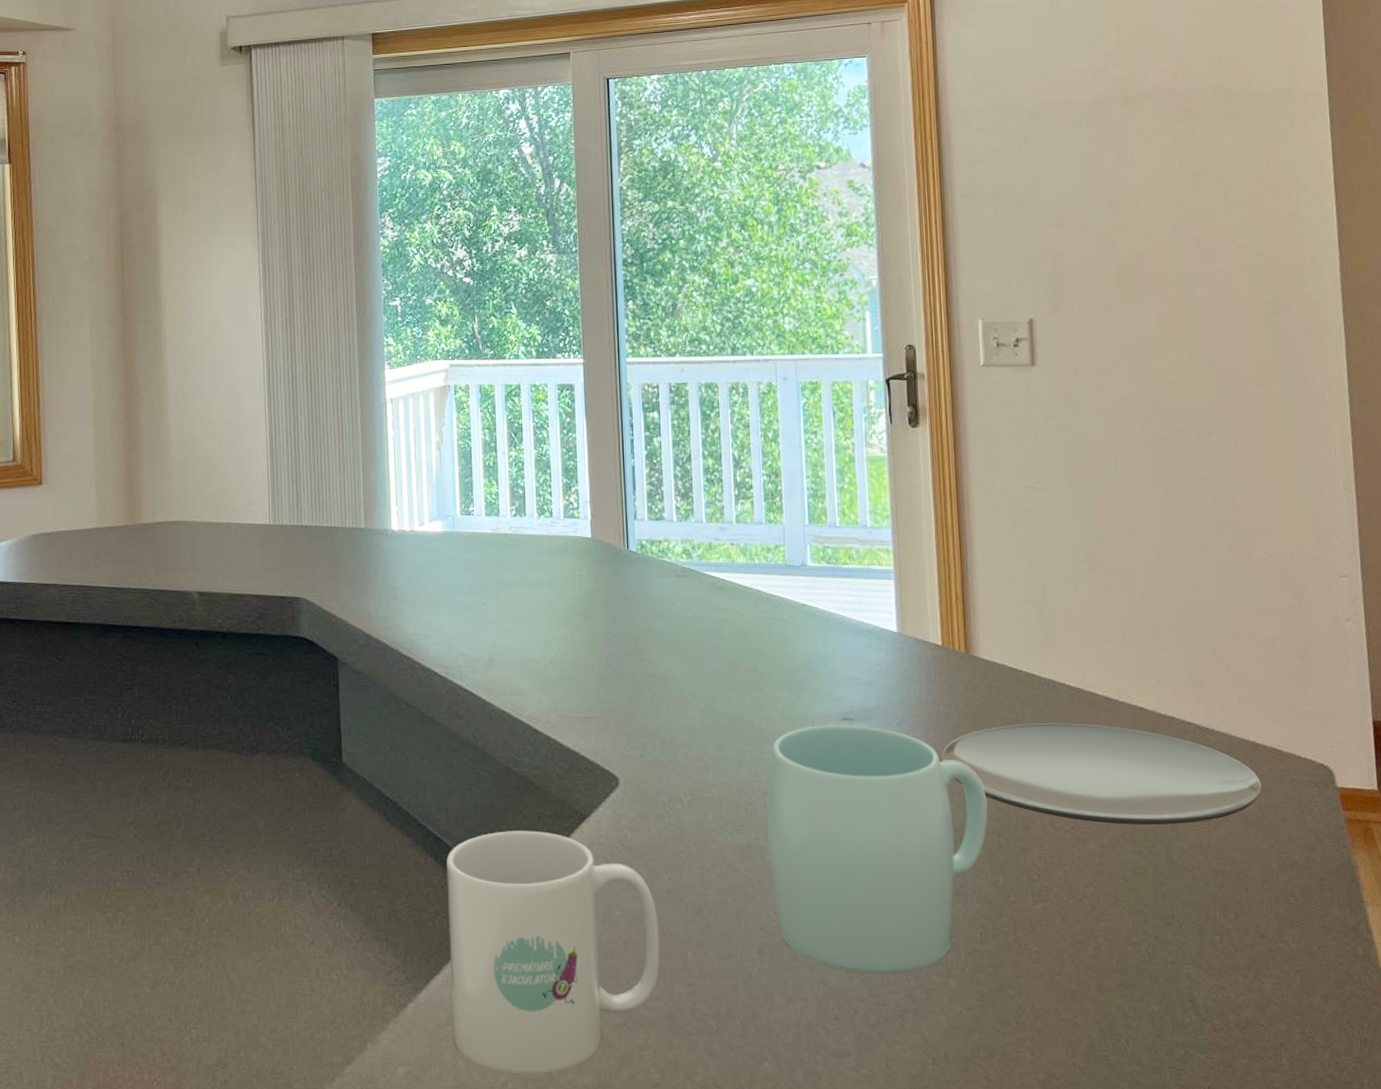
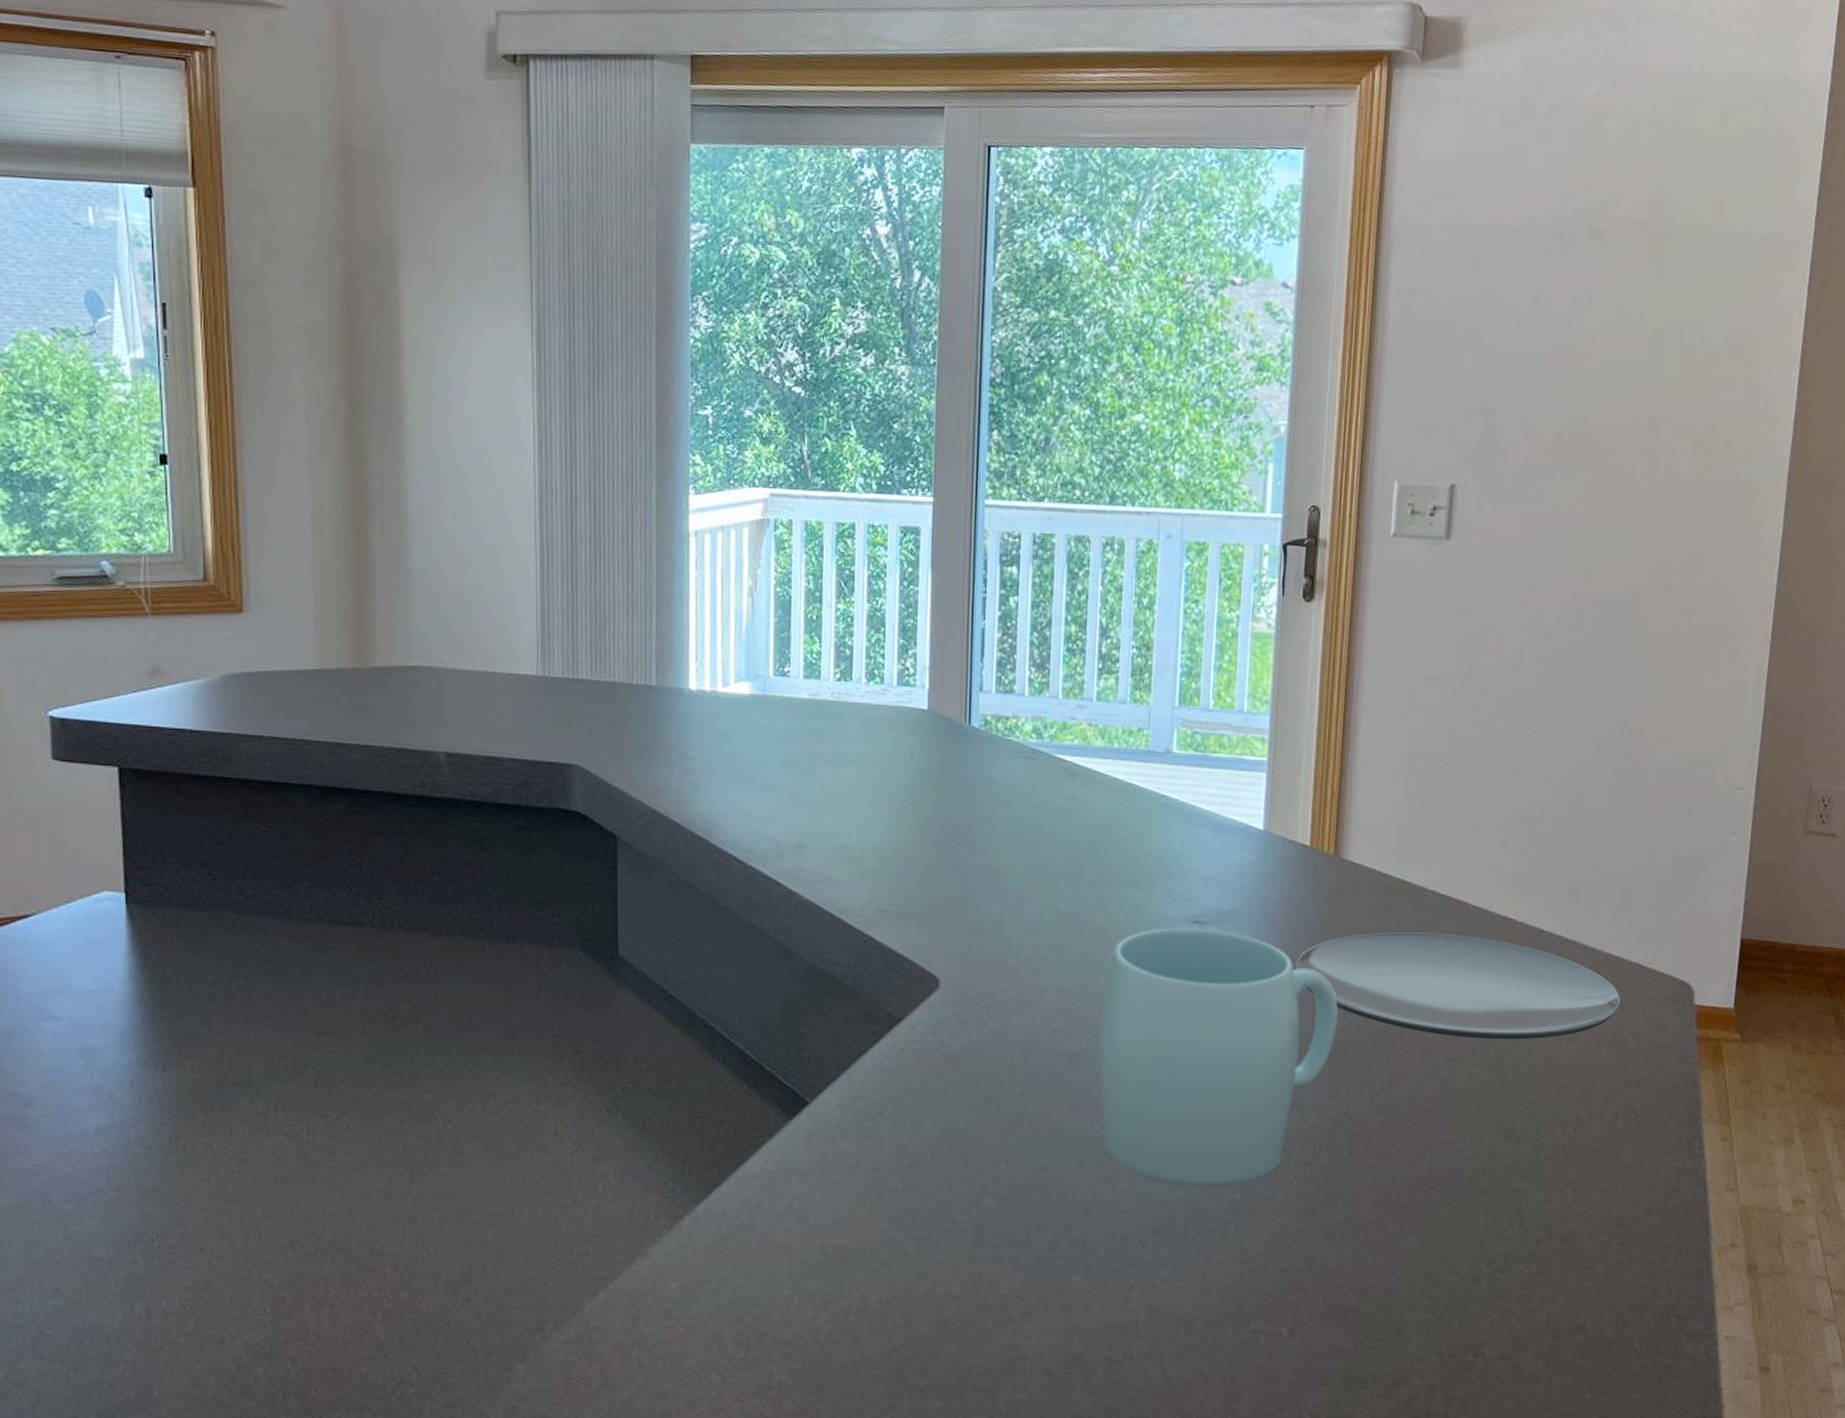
mug: present [446,830,660,1074] -> none [734,1034,972,1288]

